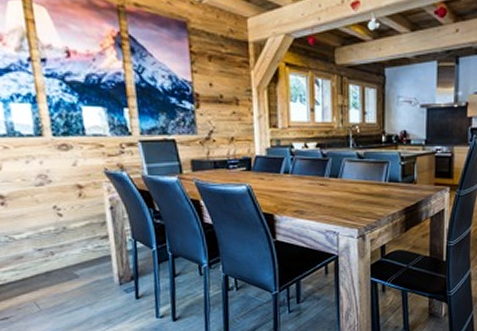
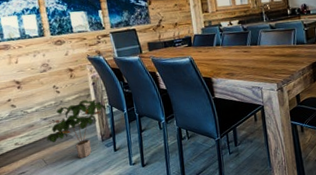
potted plant: none [41,228,127,305] -> present [46,99,106,158]

